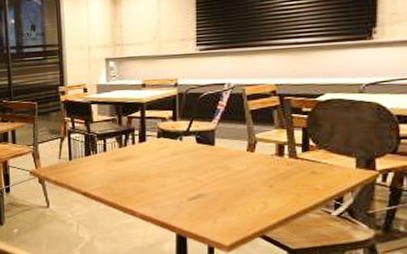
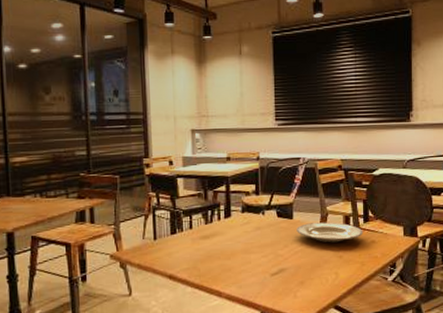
plate: none [219,150,301,172] -> present [297,222,363,243]

